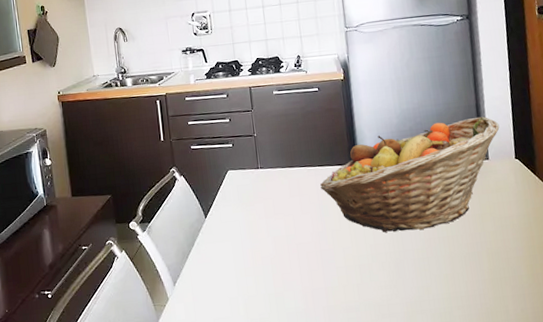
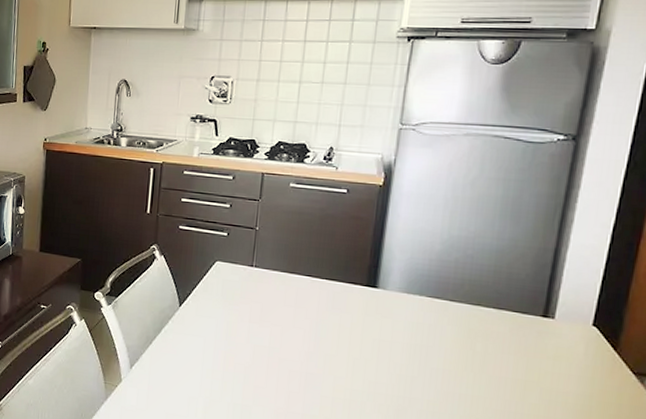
fruit basket: present [320,116,500,232] -> none [323,260,582,381]

